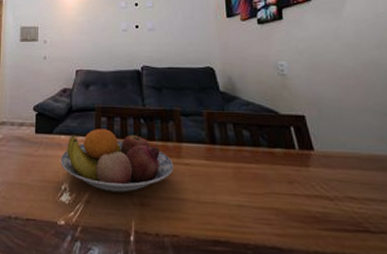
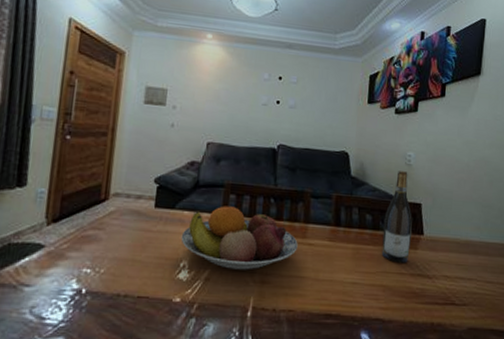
wine bottle: none [263,82,301,183] -> present [381,171,413,263]

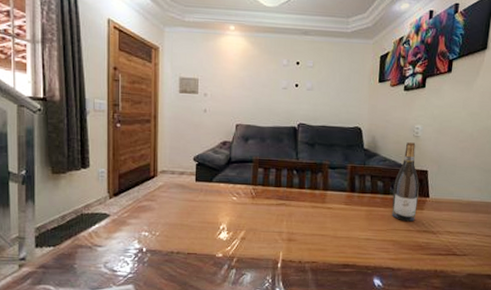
fruit bowl: present [181,206,298,270] -> none [219,178,318,231]

